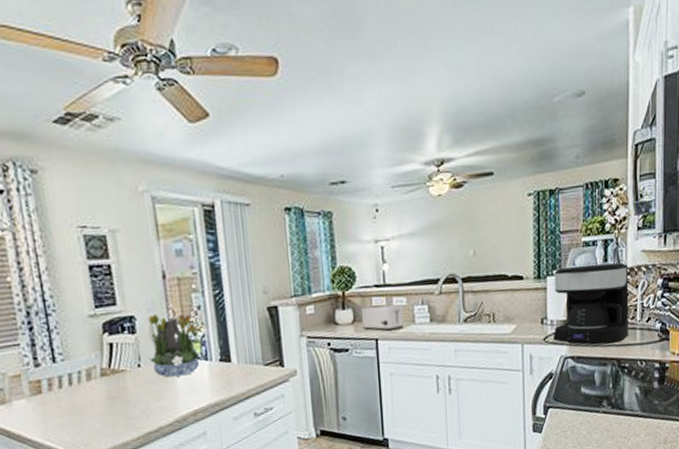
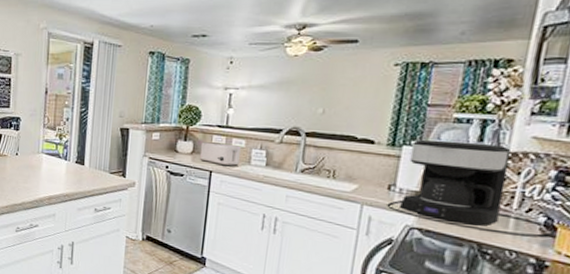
flower arrangement: present [146,314,202,378] -> none [25,119,68,168]

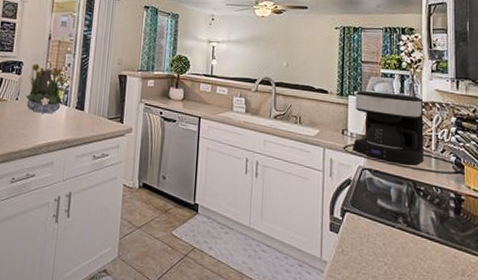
flower arrangement: none [25,119,68,168] -> present [25,64,69,114]
toaster: present [199,142,241,167] -> none [189,89,224,113]

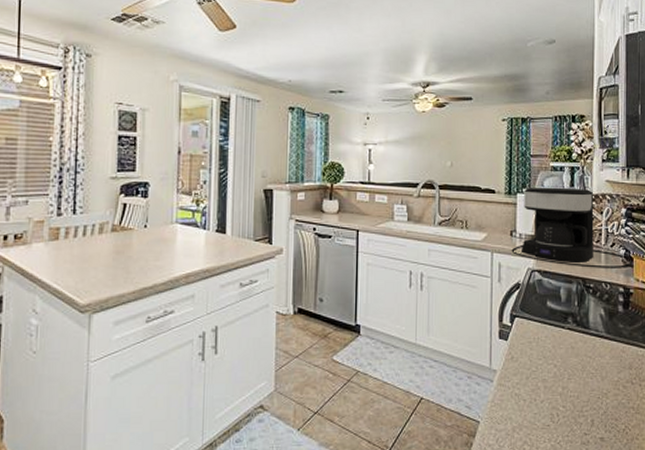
flower arrangement: present [25,64,69,114] -> none [155,184,206,240]

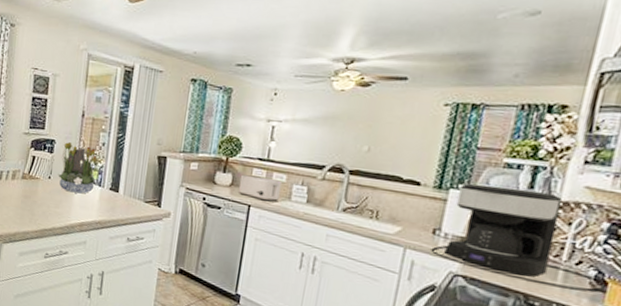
flower arrangement: none [155,184,206,240] -> present [58,142,104,194]
toaster: none [345,200,384,224] -> present [238,174,282,202]

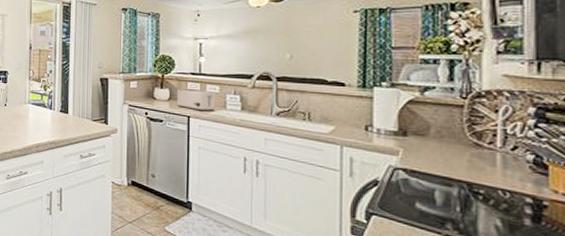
flower arrangement: present [58,142,104,194] -> none [13,72,52,117]
coffee maker: present [430,183,606,292] -> none [367,80,547,176]

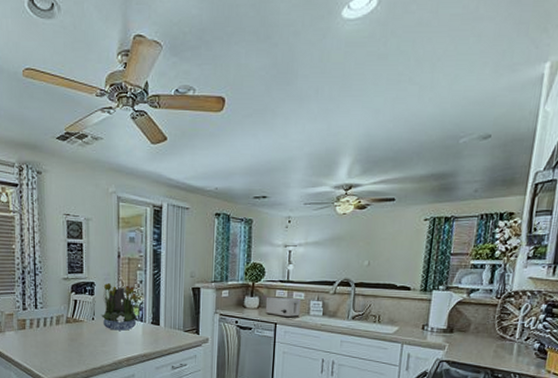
flower arrangement: none [13,72,52,117] -> present [101,283,142,331]

